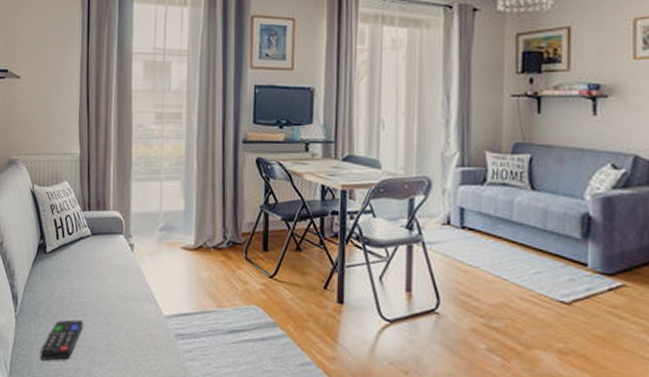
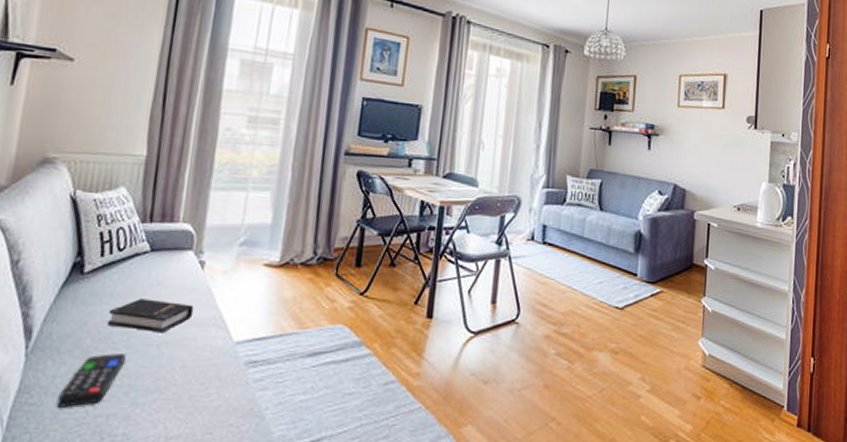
hardback book: none [67,275,130,305] -> present [107,298,194,333]

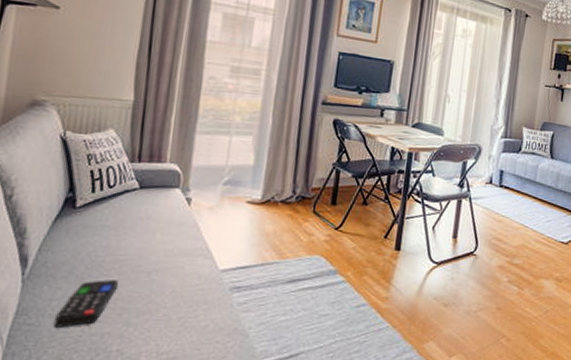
hardback book: present [107,298,194,333] -> none [99,231,182,262]

